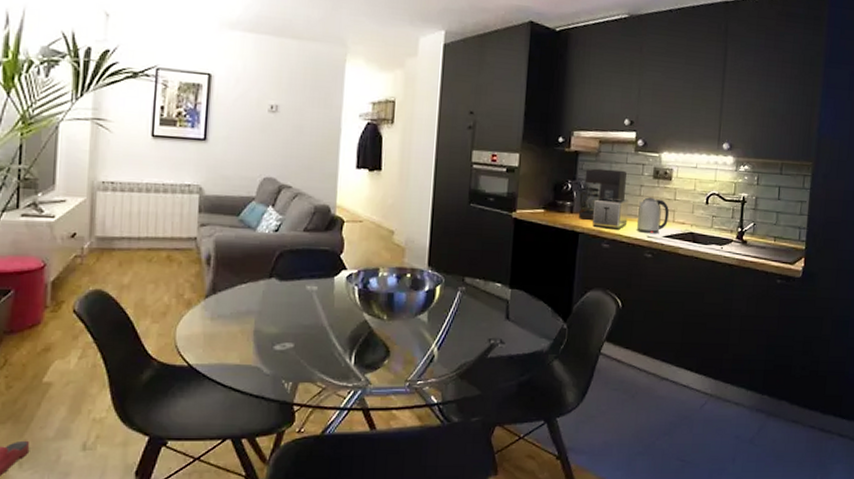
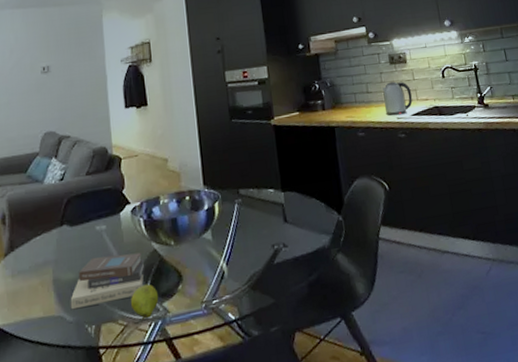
books: none [269,316,353,364] -> present [70,252,145,310]
fruit: none [330,352,363,389] -> present [130,283,159,324]
coffee maker: present [579,168,627,220] -> none [327,62,369,114]
toaster: present [592,197,629,231] -> none [342,88,376,120]

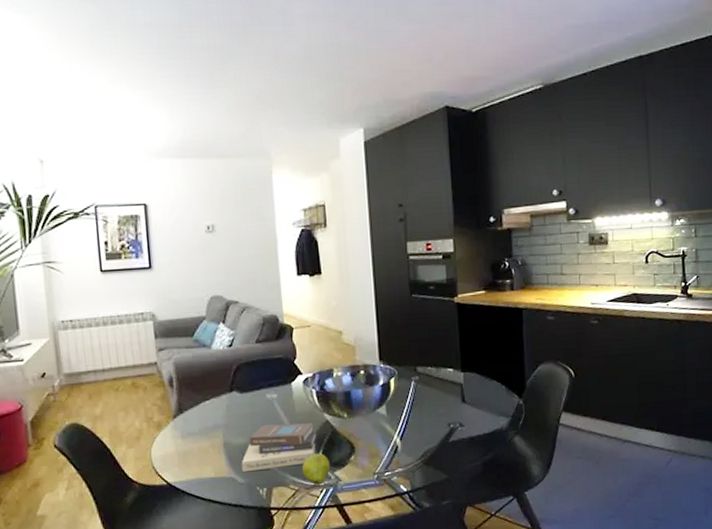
kettle: present [382,81,413,116] -> none [578,264,610,301]

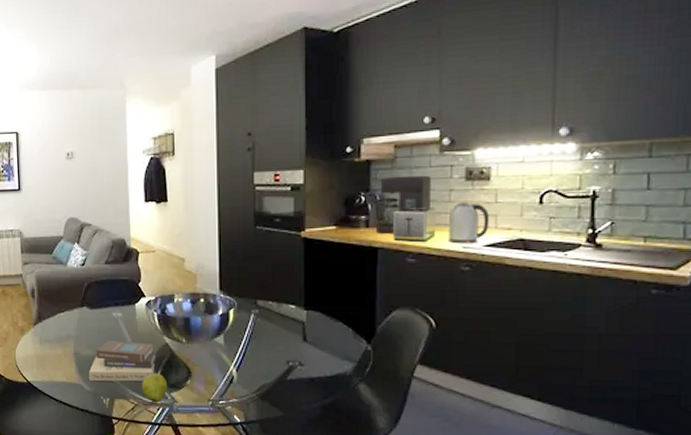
coffee maker: none [518,241,563,295] -> present [375,175,431,233]
toaster: none [533,269,569,302] -> present [392,206,437,243]
kettle: none [578,264,610,301] -> present [449,202,489,244]

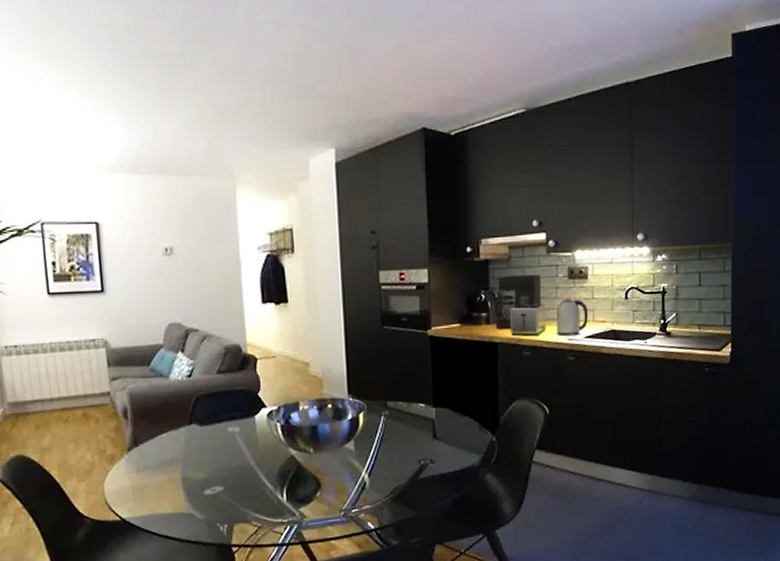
books: present [88,340,157,382] -> none [200,457,282,509]
fruit: present [141,373,168,405] -> none [264,489,295,526]

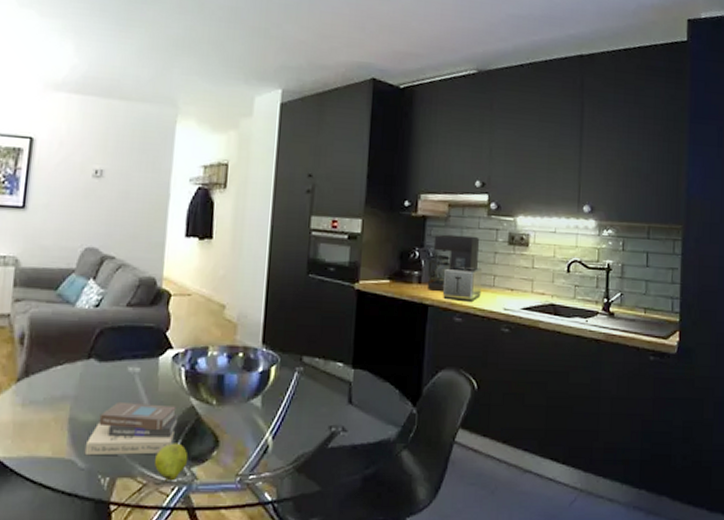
books: none [200,457,282,509] -> present [84,401,179,456]
fruit: none [264,489,295,526] -> present [152,443,188,485]
kettle: present [557,299,588,337] -> none [492,265,527,306]

